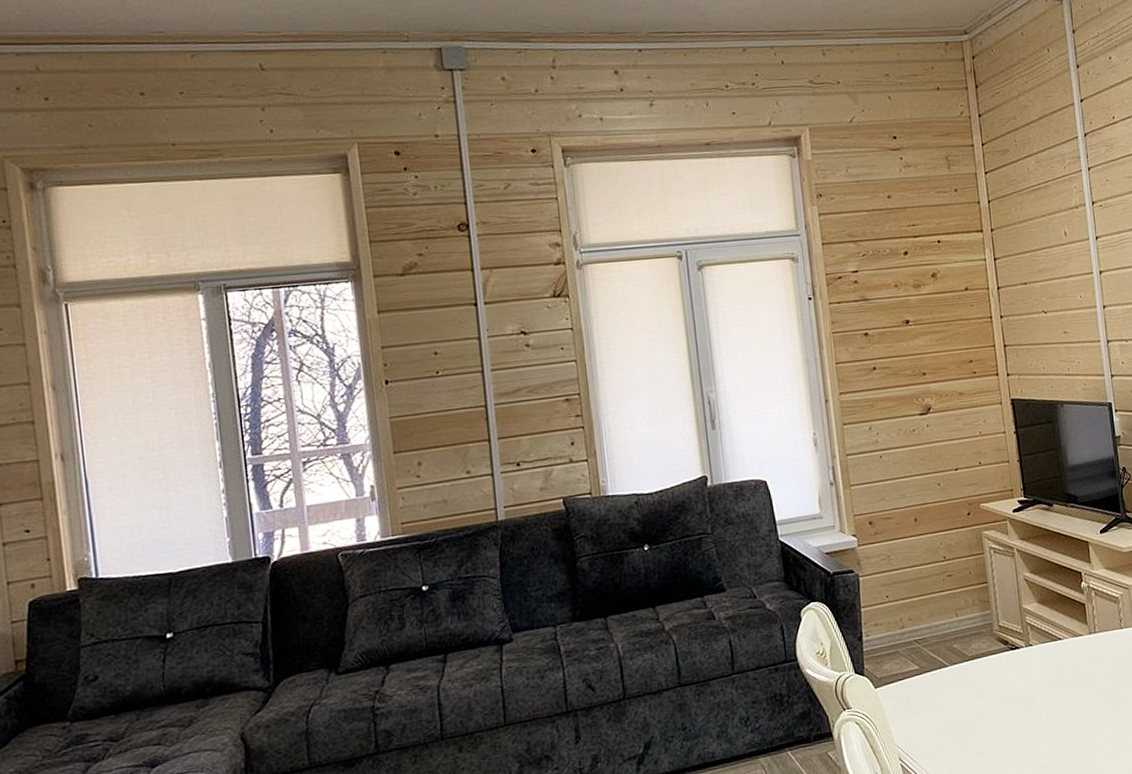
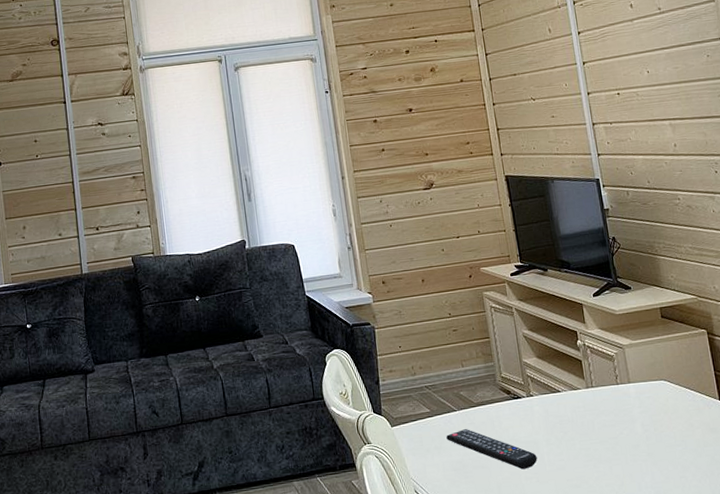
remote control: none [936,686,1034,727] -> present [446,429,537,470]

